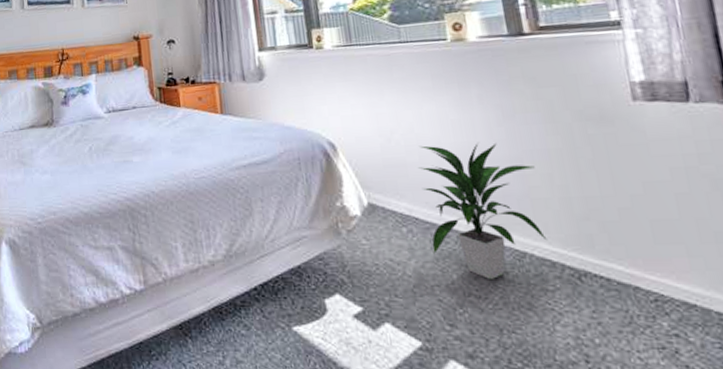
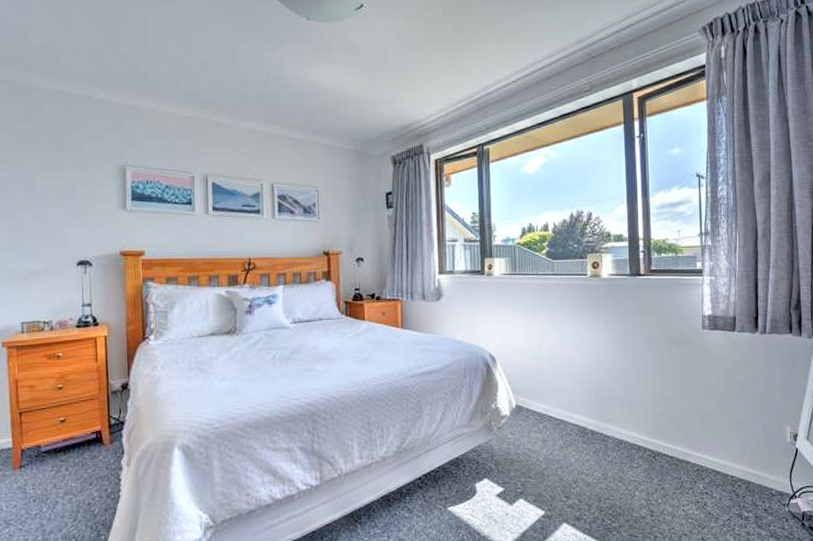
indoor plant: present [418,142,548,279] -> none [556,357,638,461]

